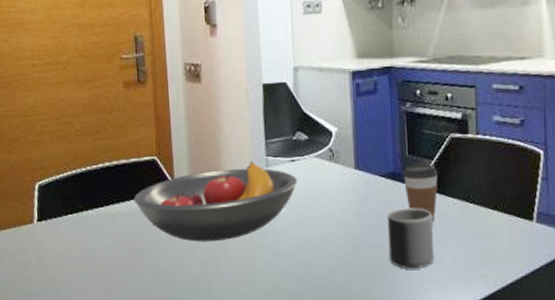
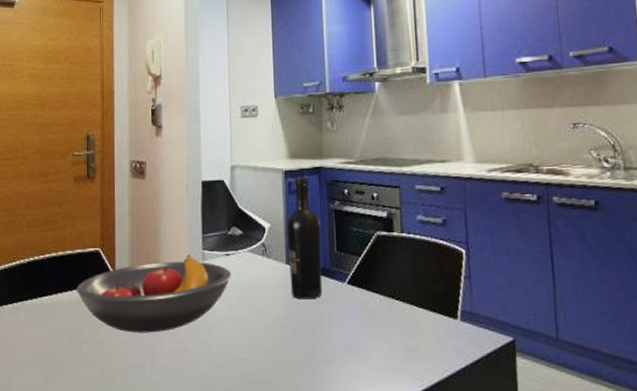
wine bottle: none [355,78,394,205] -> present [287,177,323,300]
mug: present [387,208,435,268] -> none [316,303,363,364]
coffee cup: present [403,164,438,222] -> none [332,261,365,318]

